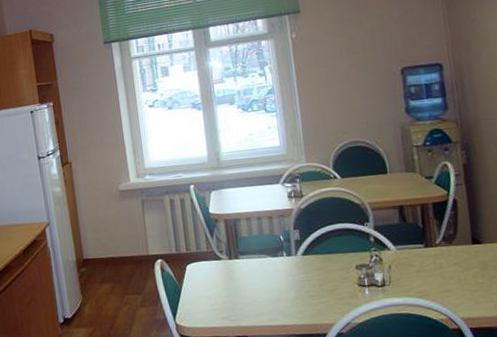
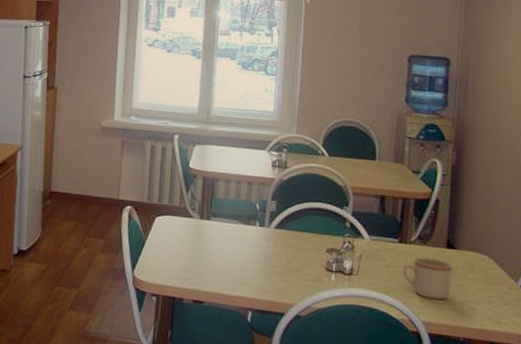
mug: none [432,256,485,295] -> present [402,257,452,300]

